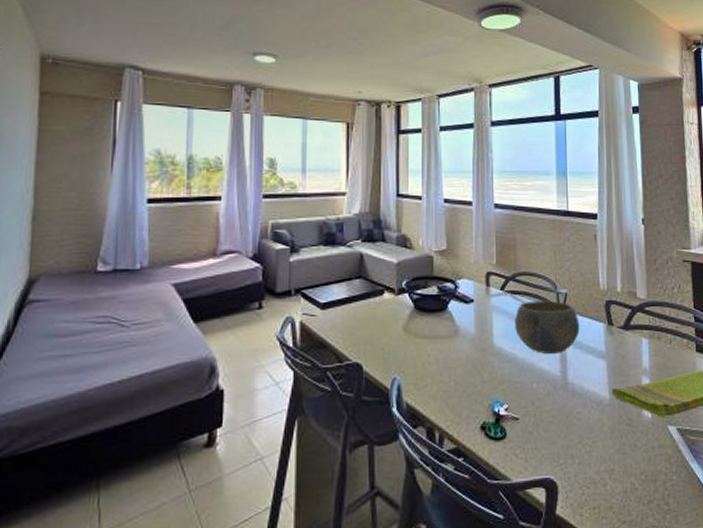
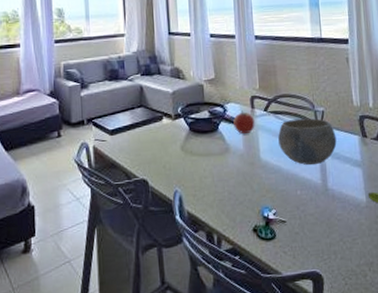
apple: none [465,288,489,314] -> present [233,110,255,134]

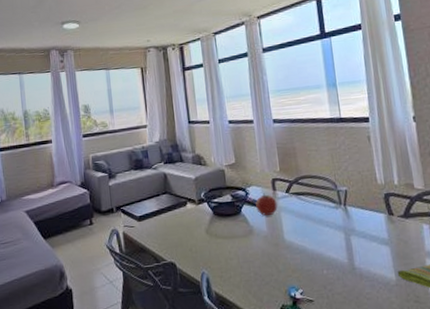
bowl: present [278,118,337,165] -> none [301,198,362,245]

